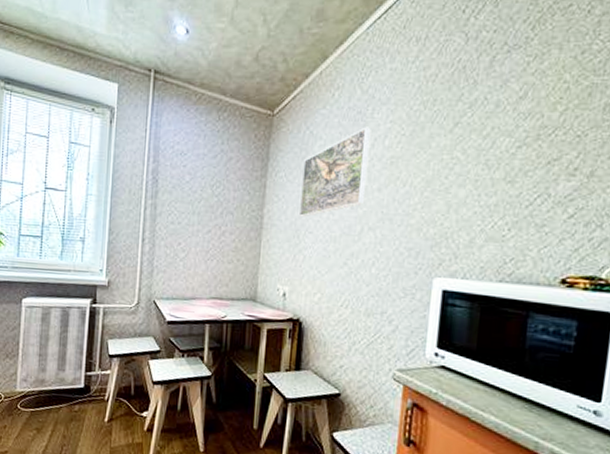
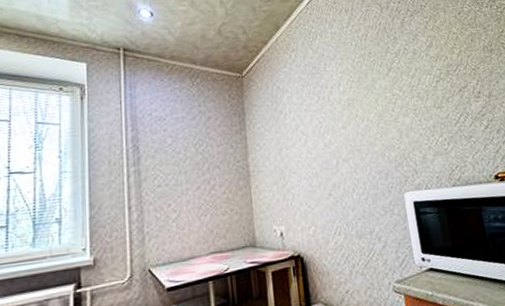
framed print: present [298,127,371,218] -> none [276,78,335,161]

